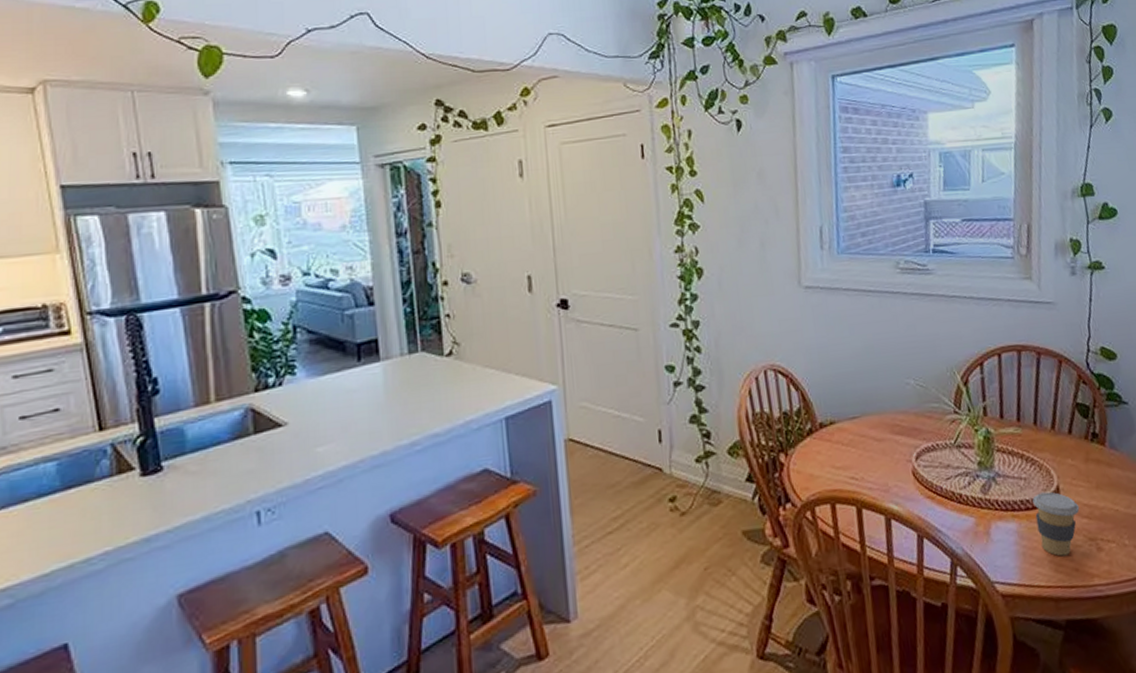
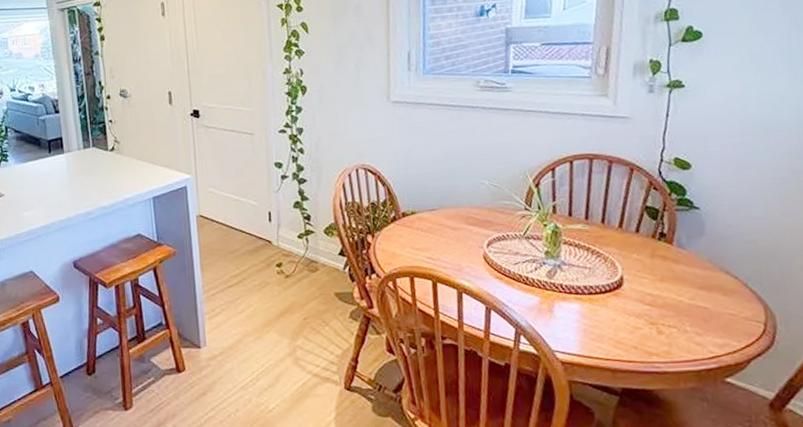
coffee cup: present [1032,491,1080,557] -> none [596,280,643,335]

